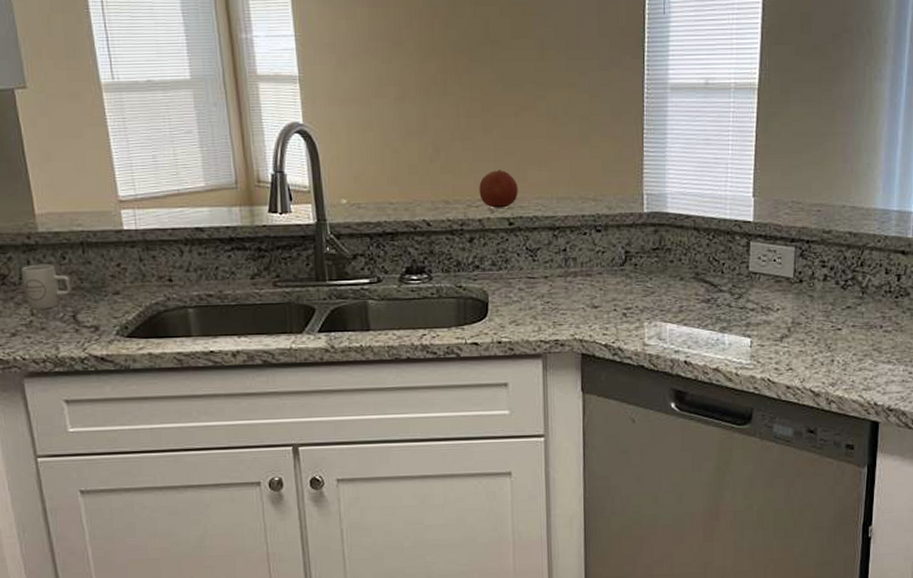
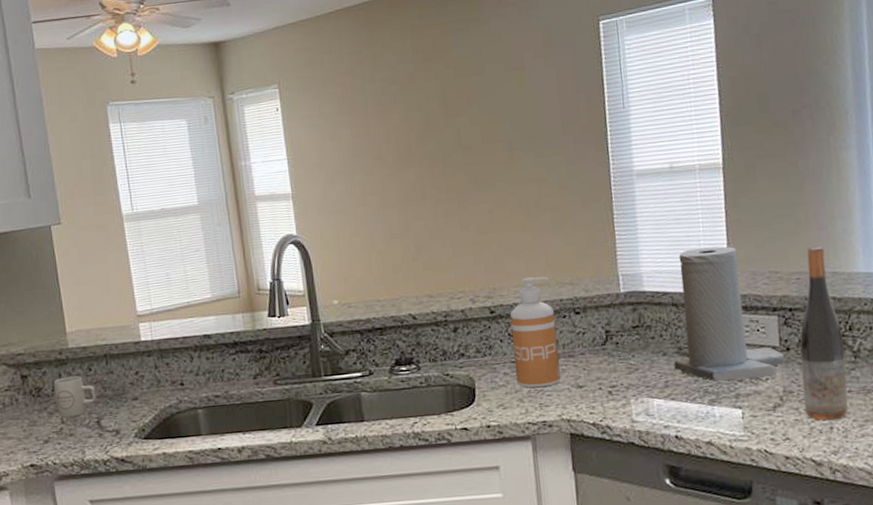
fruit: present [479,170,518,208] -> none [460,262,498,299]
soap dispenser: none [529,189,576,306] -> present [510,276,561,388]
paper towel: none [690,172,797,309] -> present [674,246,785,381]
wine bottle: none [809,178,853,353] -> present [800,246,848,421]

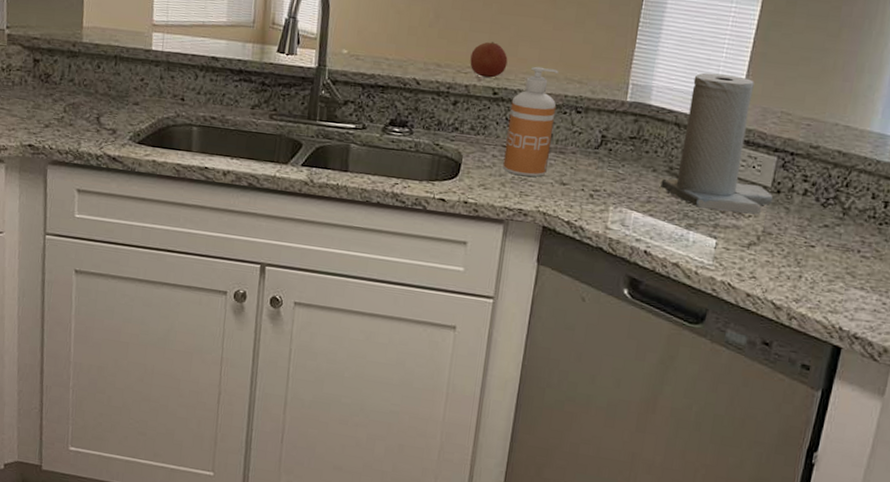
mug: present [53,375,97,418] -> none [61,69,101,109]
fruit: none [460,262,498,299] -> present [470,41,508,78]
wine bottle: present [800,246,848,421] -> none [777,96,844,270]

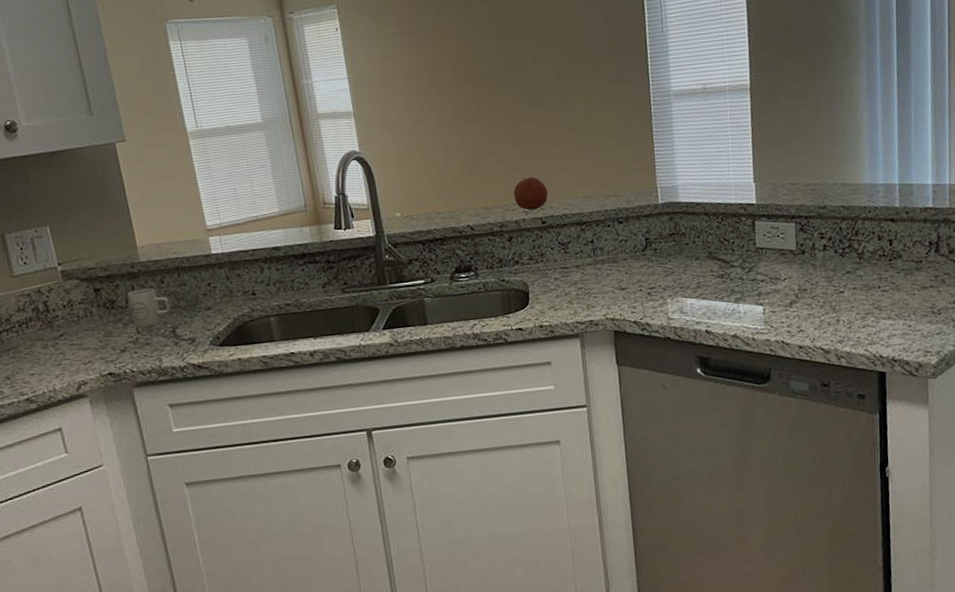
mug: none [61,69,101,109] -> present [126,288,171,328]
soap dispenser: present [502,66,559,177] -> none [559,189,606,291]
paper towel: present [661,72,774,215] -> none [705,161,801,282]

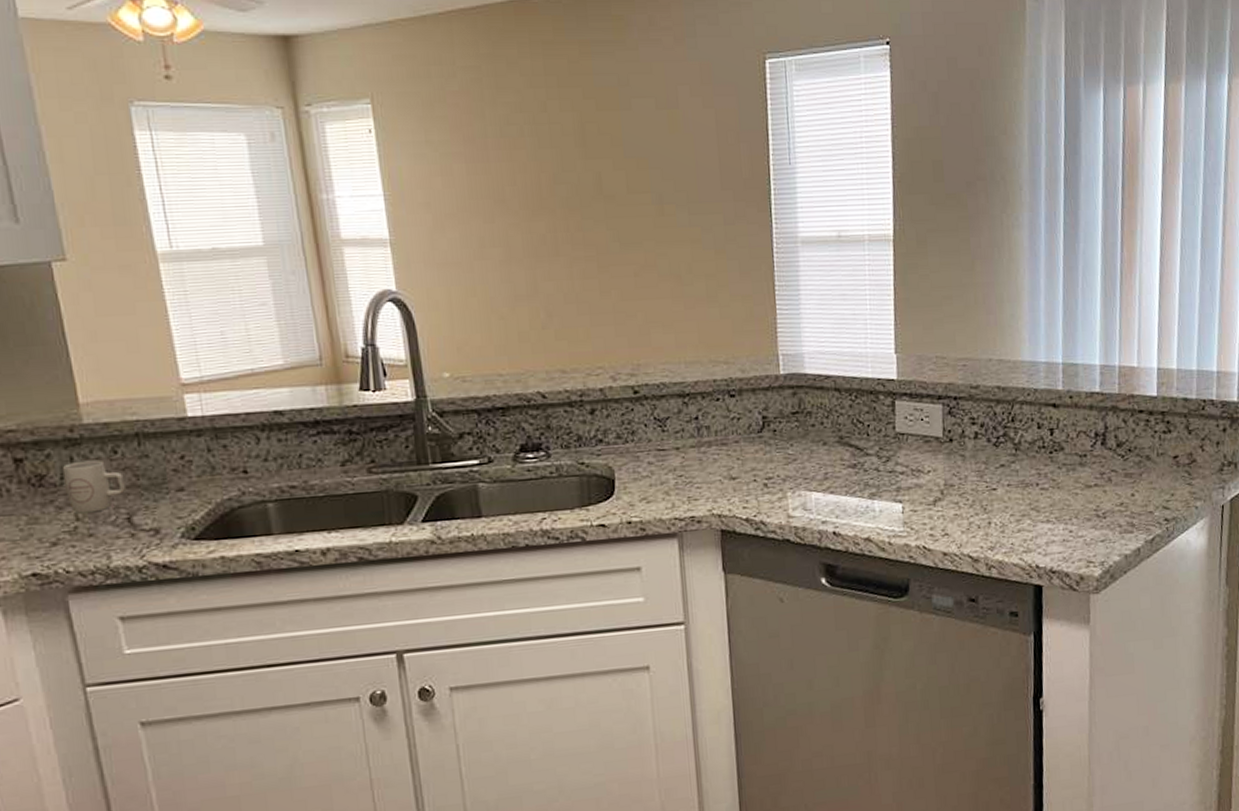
fruit: present [513,177,548,210] -> none [598,334,643,376]

